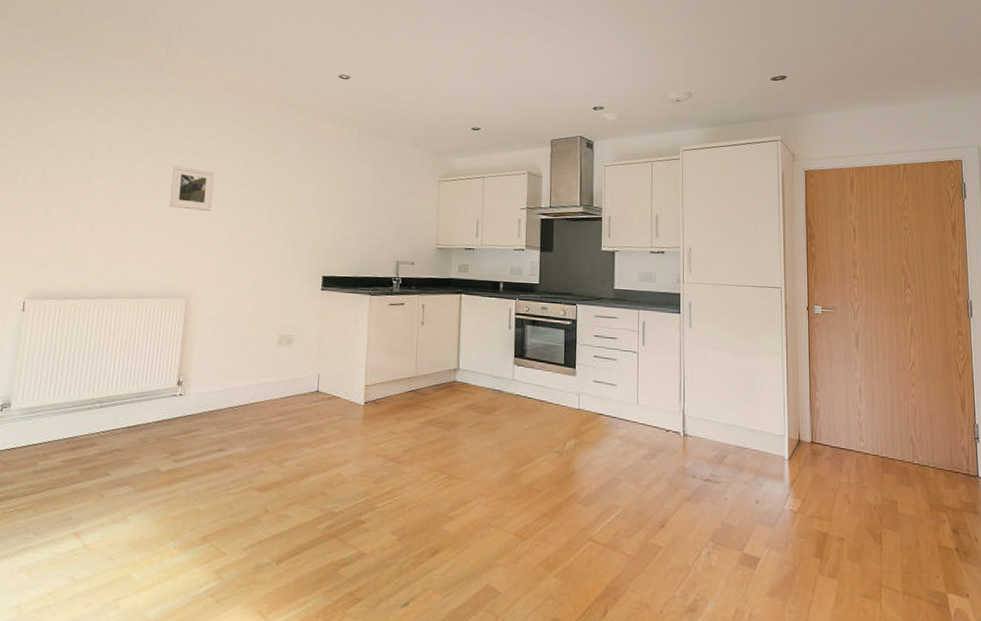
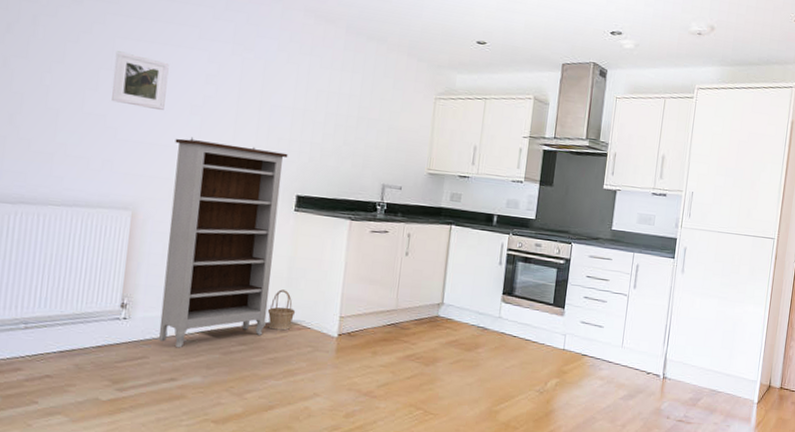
bookshelf: none [208,232,314,421] -> present [158,137,288,348]
basket: none [301,362,326,401] -> present [267,289,296,331]

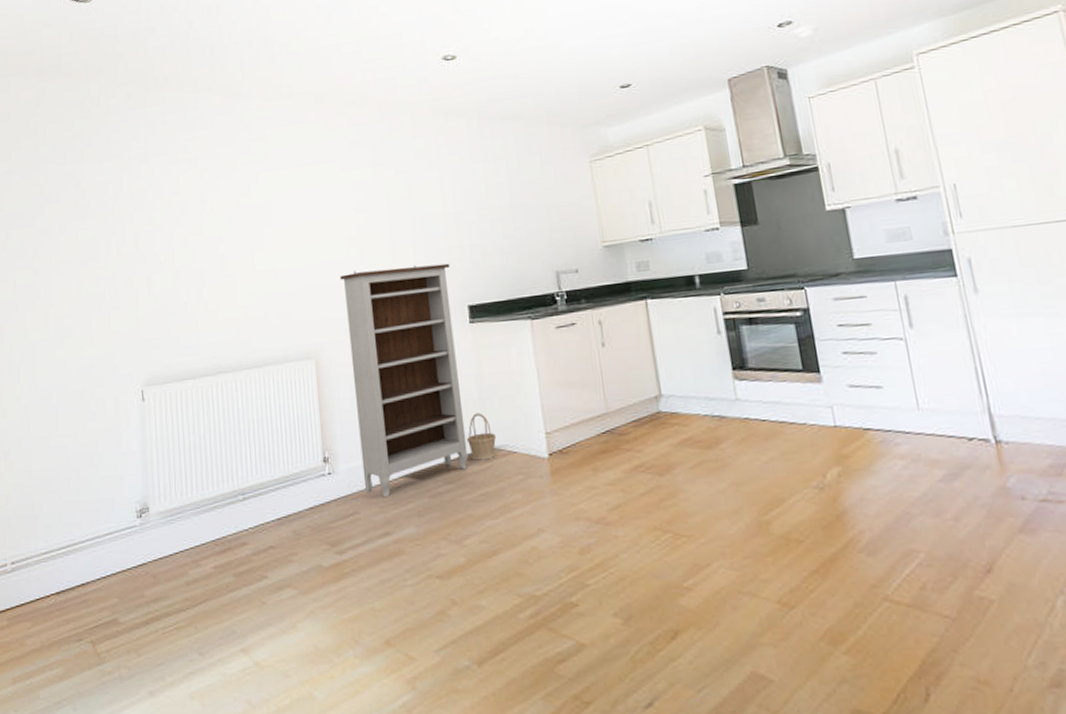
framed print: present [112,51,169,110] -> none [272,203,324,255]

